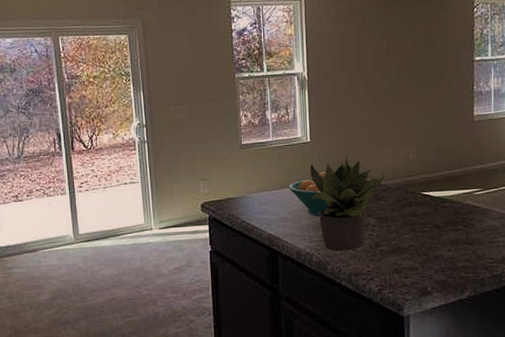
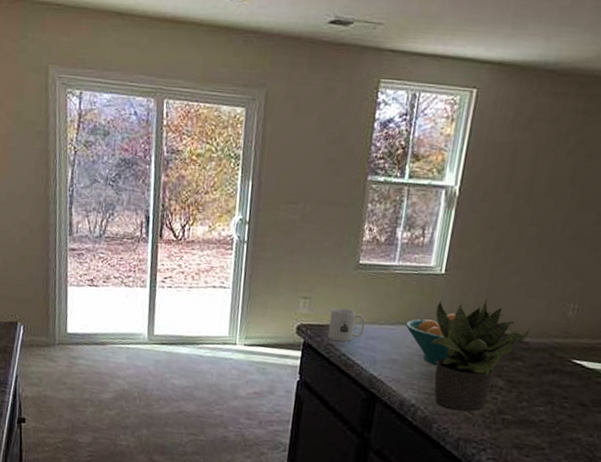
mug: none [227,183,257,211] -> present [327,307,365,342]

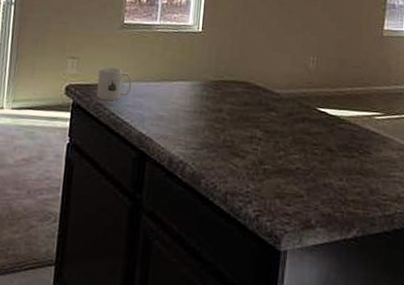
fruit bowl: present [405,313,456,366] -> none [169,68,214,120]
potted plant: present [431,298,530,412] -> none [194,53,279,165]

